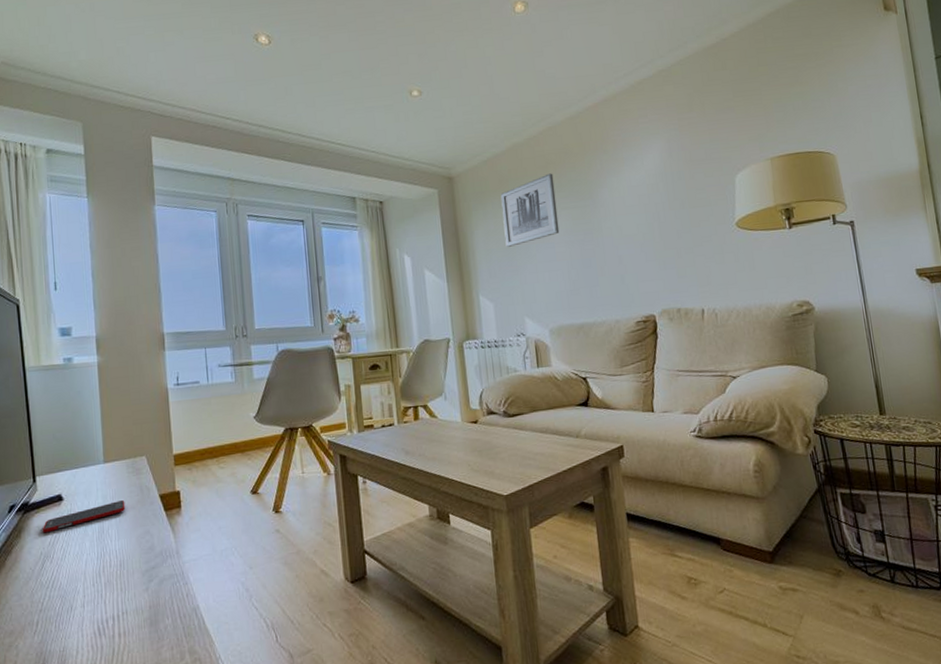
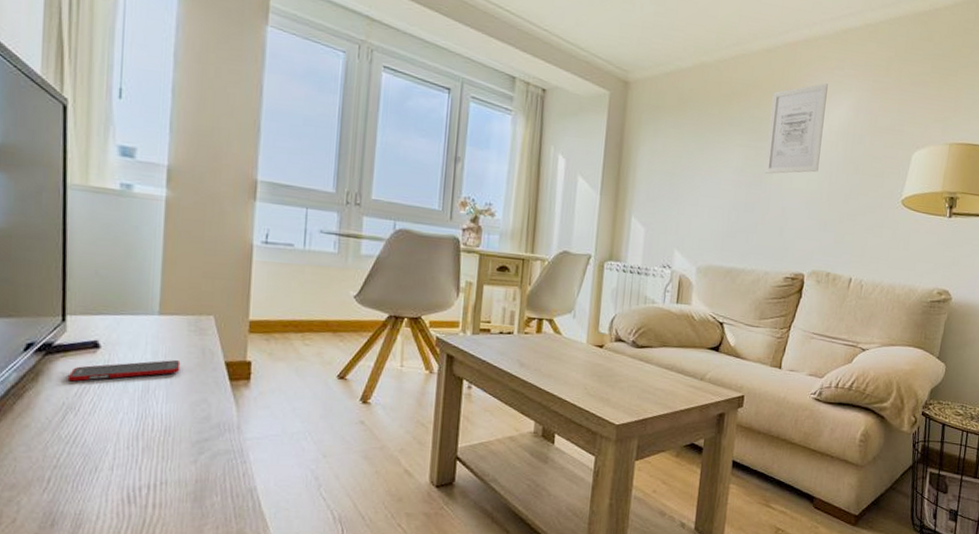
wall art: present [500,173,560,247] -> none [670,104,736,173]
wall art: none [585,133,645,228] -> present [764,83,828,174]

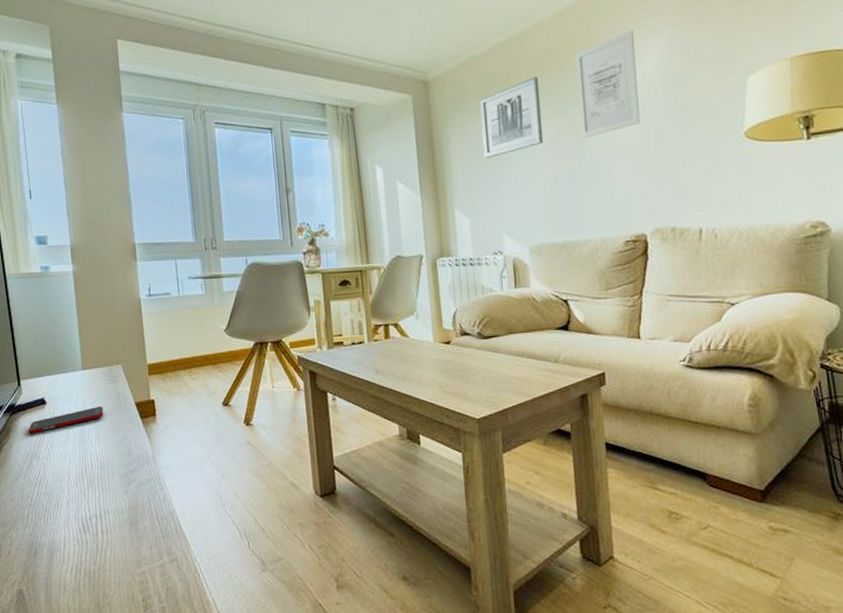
wall art: none [670,104,736,173] -> present [479,76,544,158]

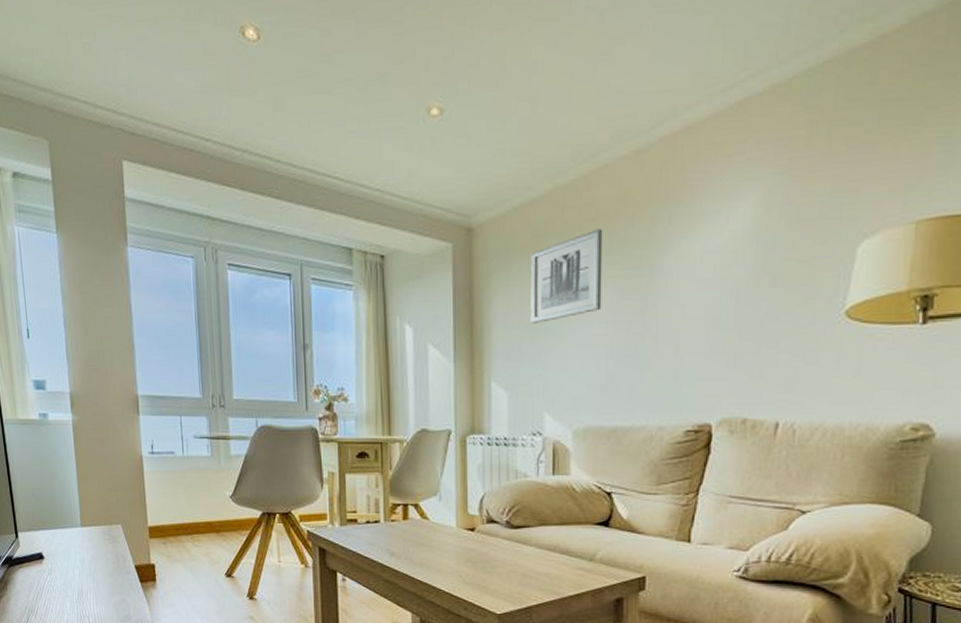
cell phone: present [28,406,104,434] -> none [26,566,103,589]
wall art: present [575,30,640,138] -> none [647,177,724,306]

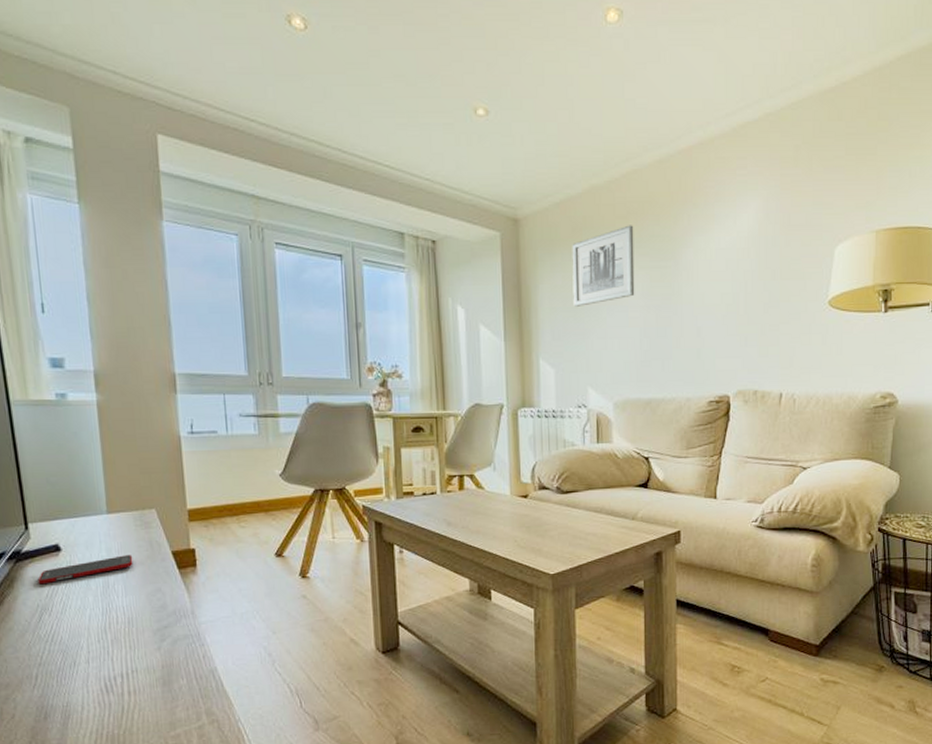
cell phone: none [26,566,103,589] -> present [37,555,133,585]

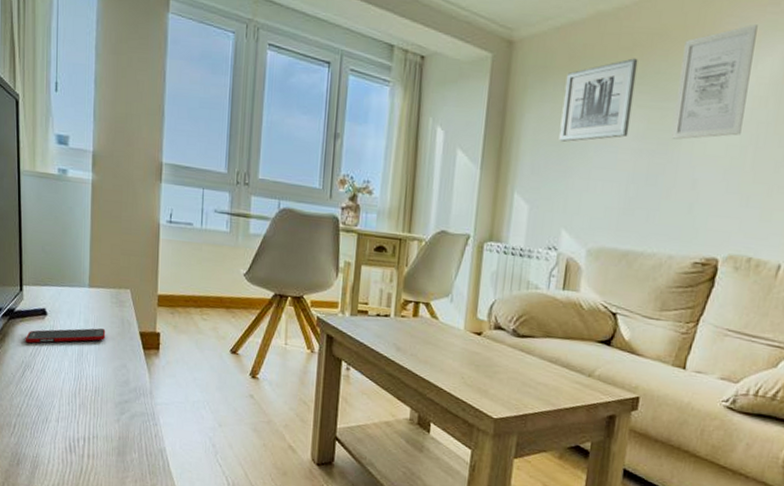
wall art: none [672,187,731,293] -> present [671,24,758,140]

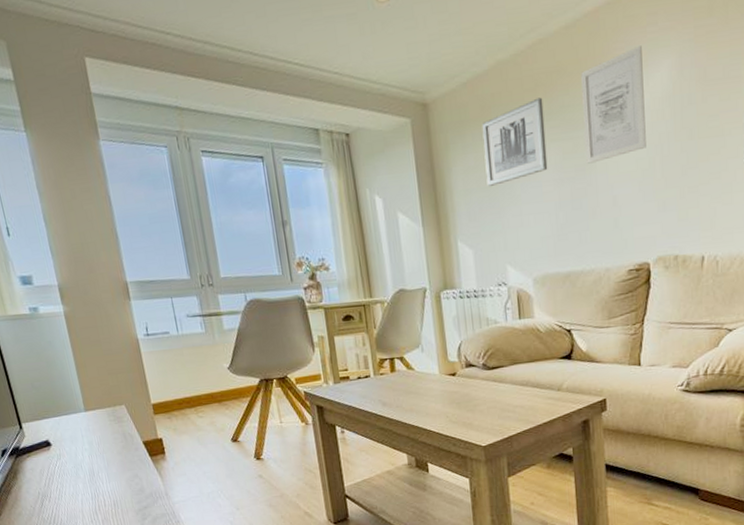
cell phone: present [25,328,106,344] -> none [35,446,112,475]

